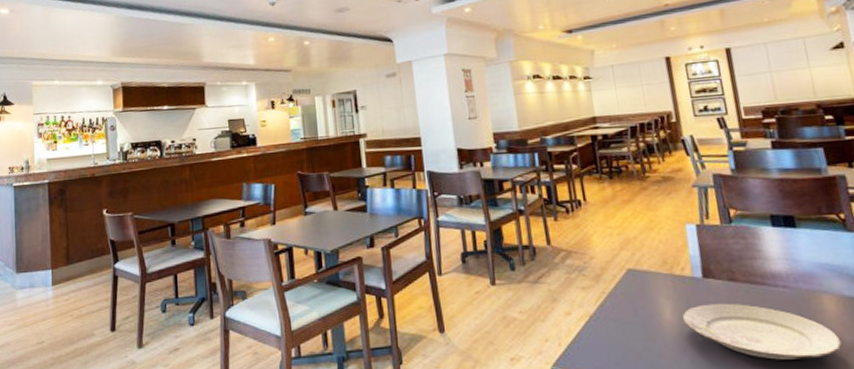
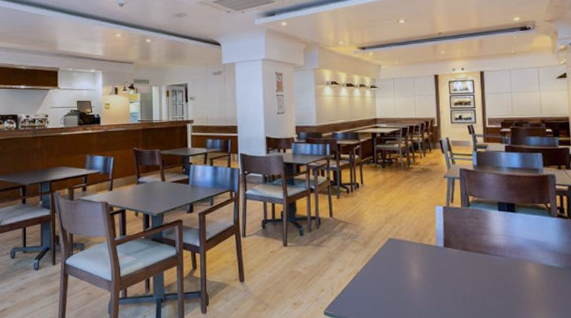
plate: present [682,303,842,360] -> none [425,266,537,310]

